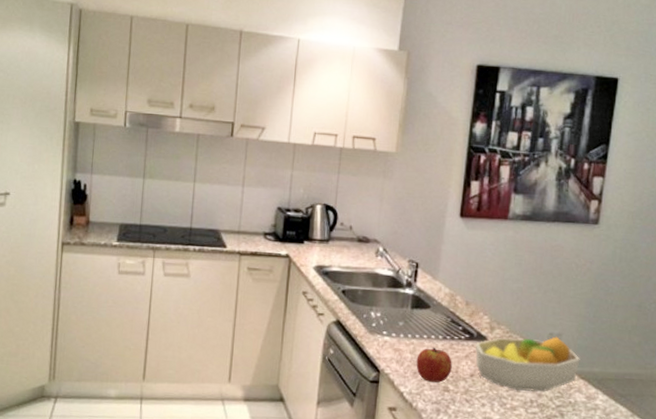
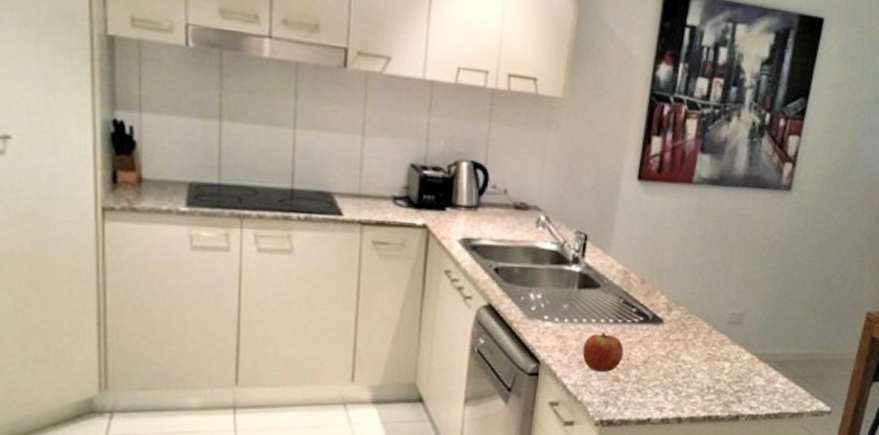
fruit bowl: present [475,336,580,392] -> none [649,316,762,377]

